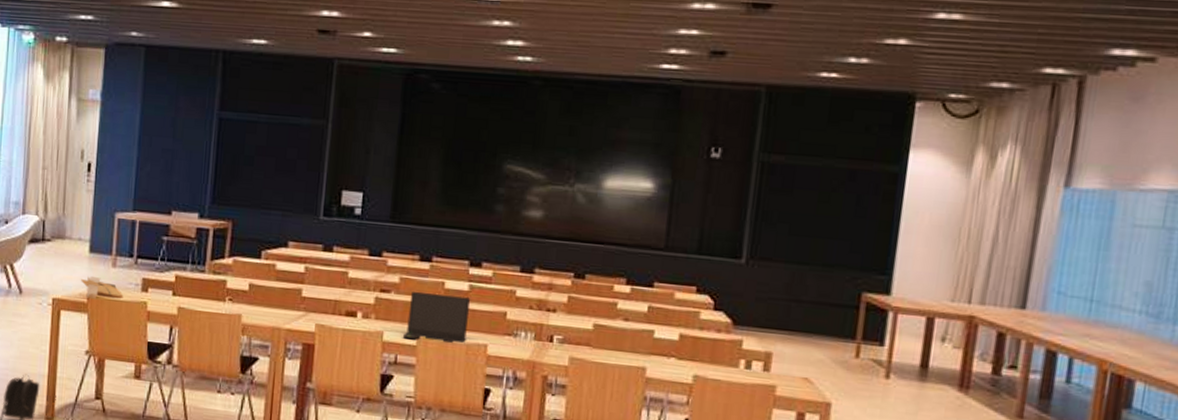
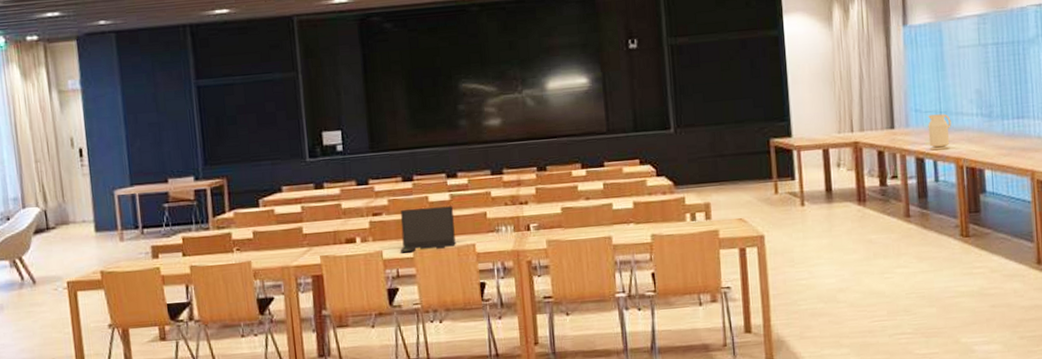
papers: present [81,275,123,299] -> none [92,253,136,275]
water jug: none [1066,301,1104,347] -> present [928,114,951,151]

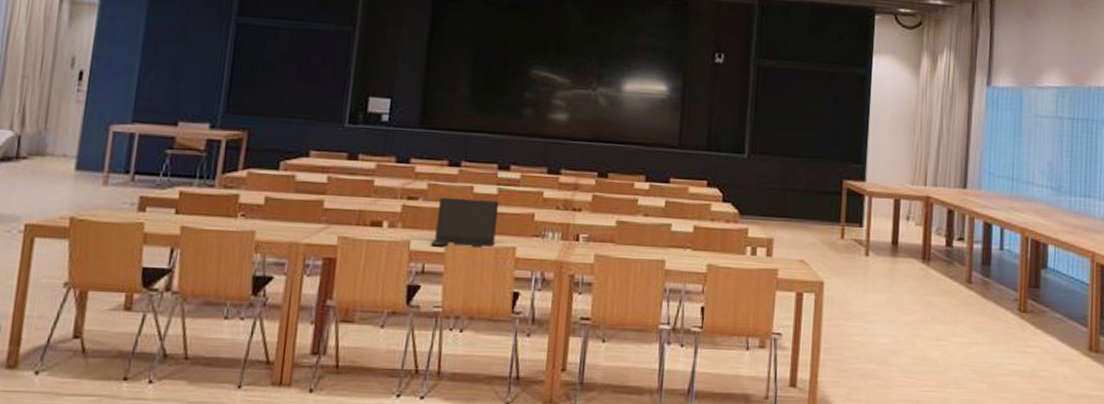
water jug: present [928,114,951,151] -> none [998,180,1022,218]

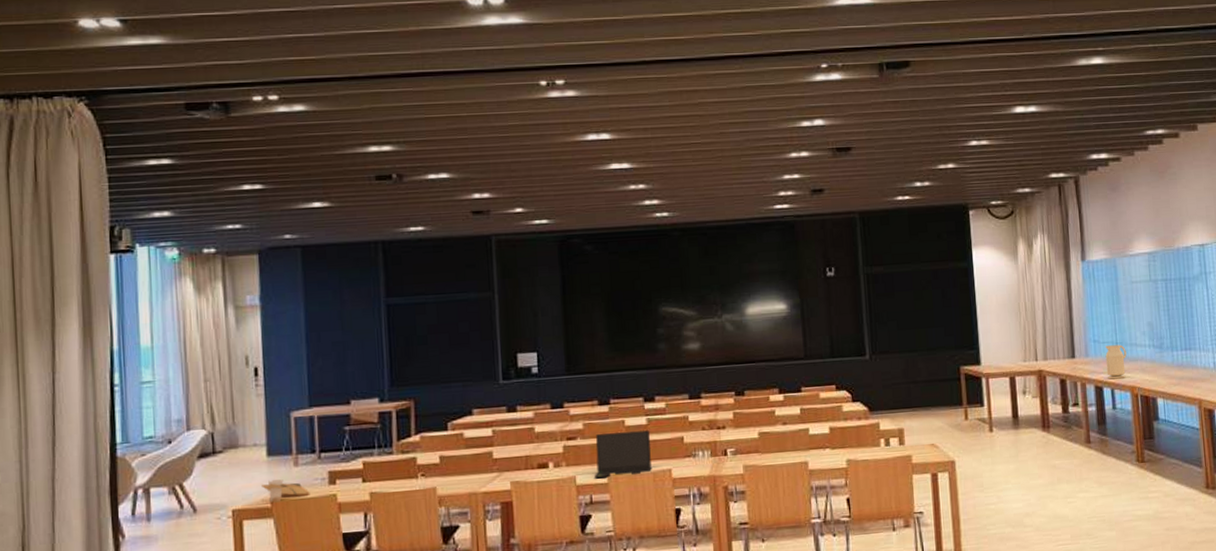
papers: none [63,196,115,223] -> present [262,479,310,503]
water jug: none [998,180,1022,218] -> present [1105,344,1127,380]

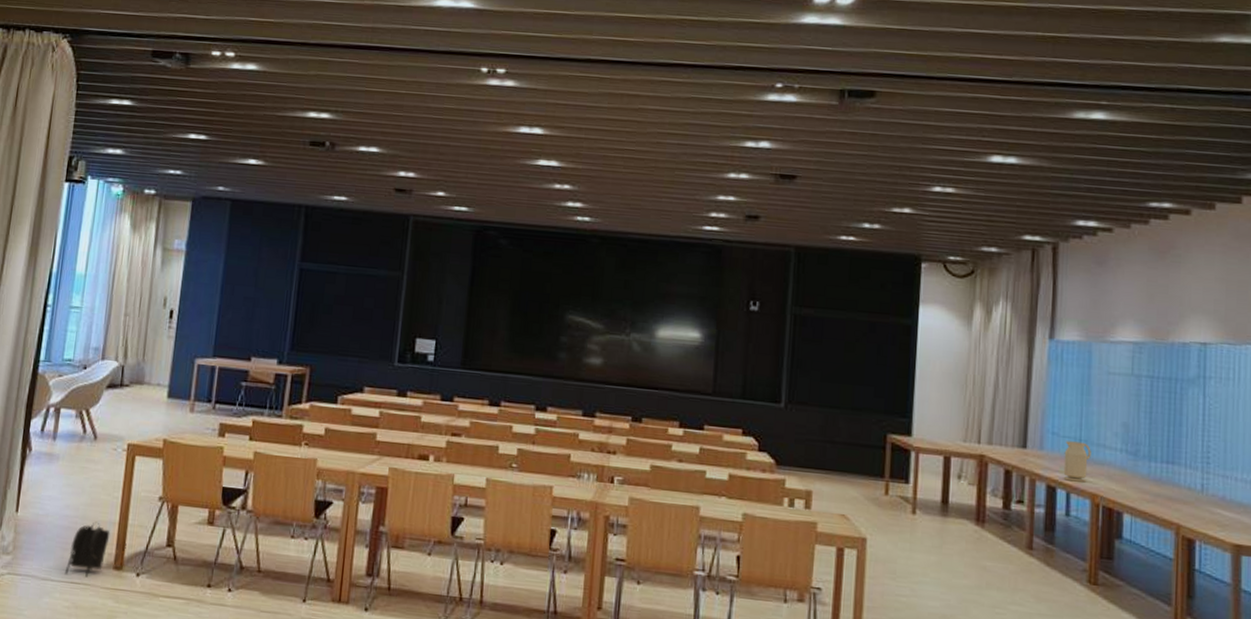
papers: present [262,479,310,503] -> none [158,421,200,445]
laptop: present [595,430,652,479] -> none [473,434,537,486]

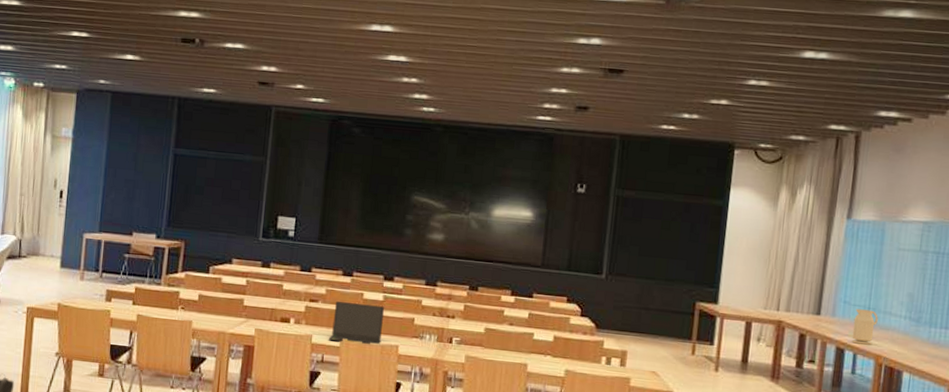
laptop: none [473,434,537,486] -> present [329,300,385,345]

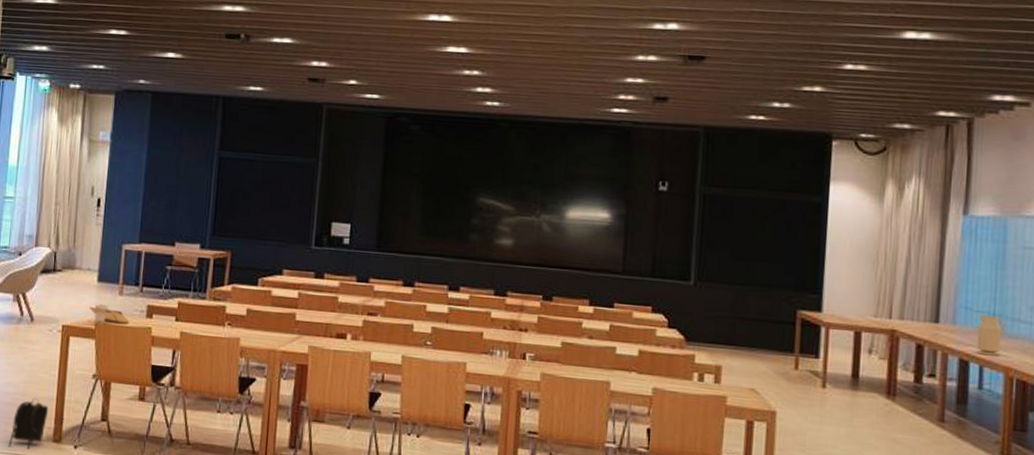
papers: none [52,287,90,308] -> present [89,303,129,326]
laptop: present [329,300,385,345] -> none [389,314,451,363]

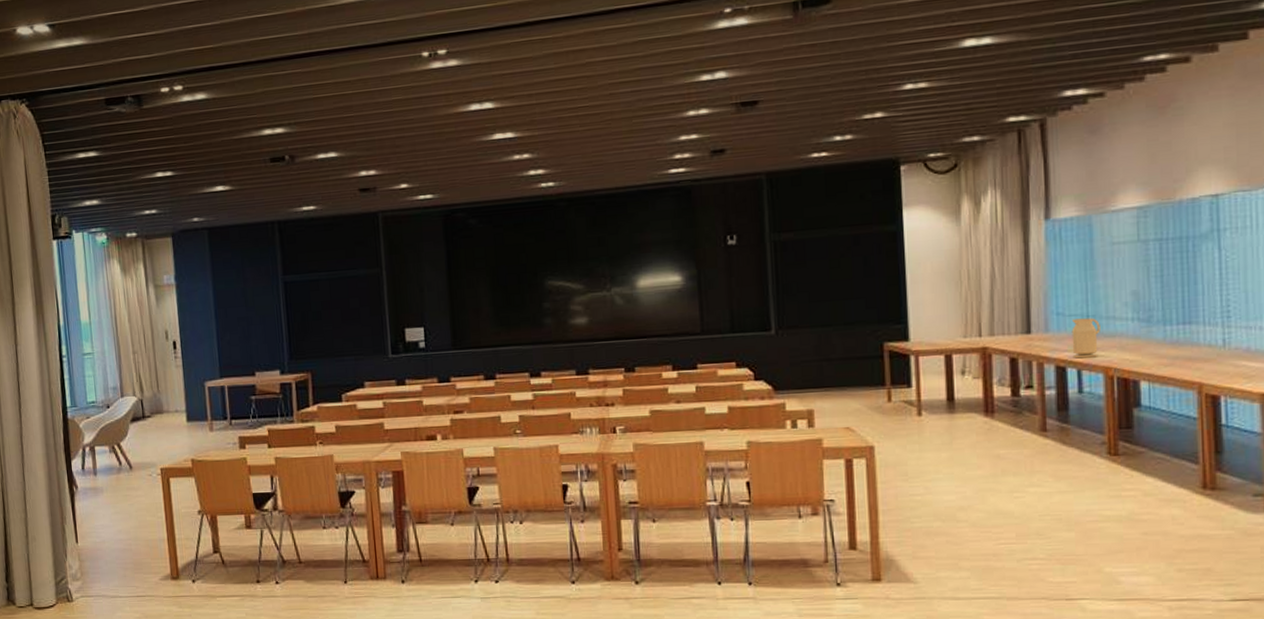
backpack: present [8,398,49,450] -> none [129,541,162,591]
papers: present [89,303,129,326] -> none [183,442,224,463]

